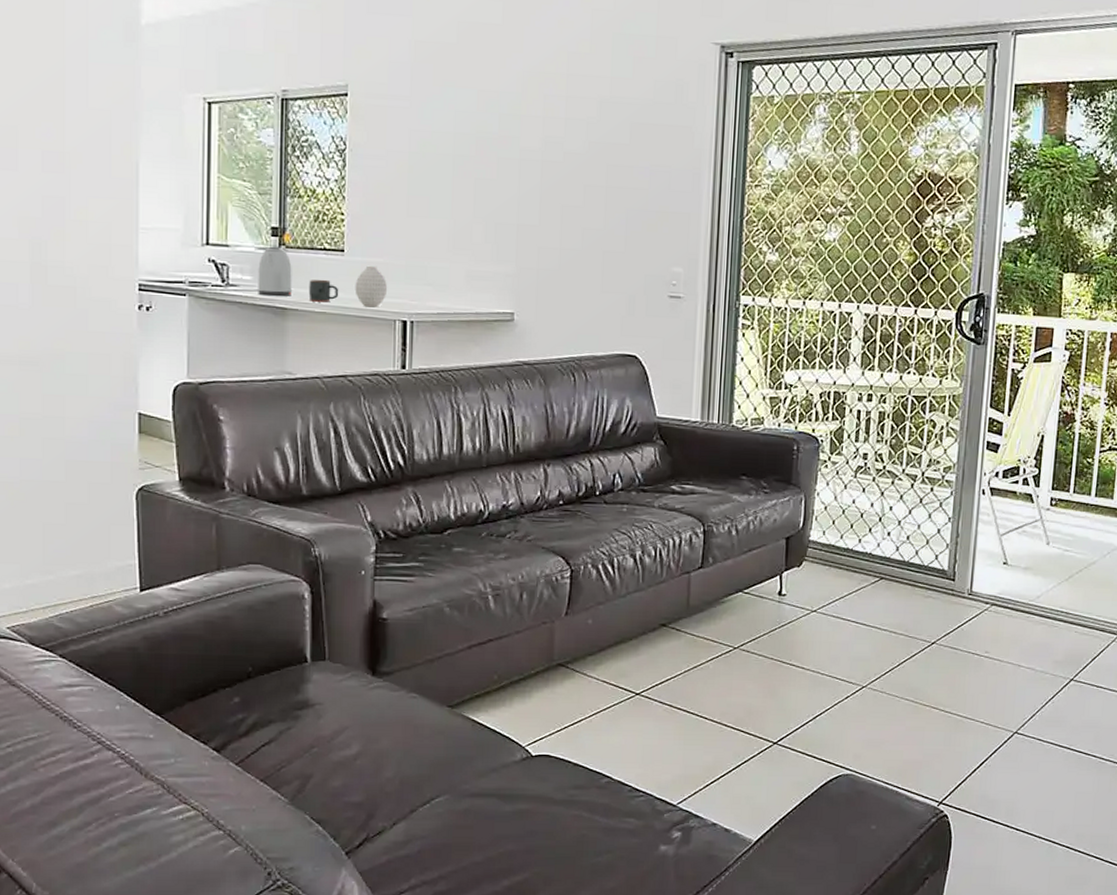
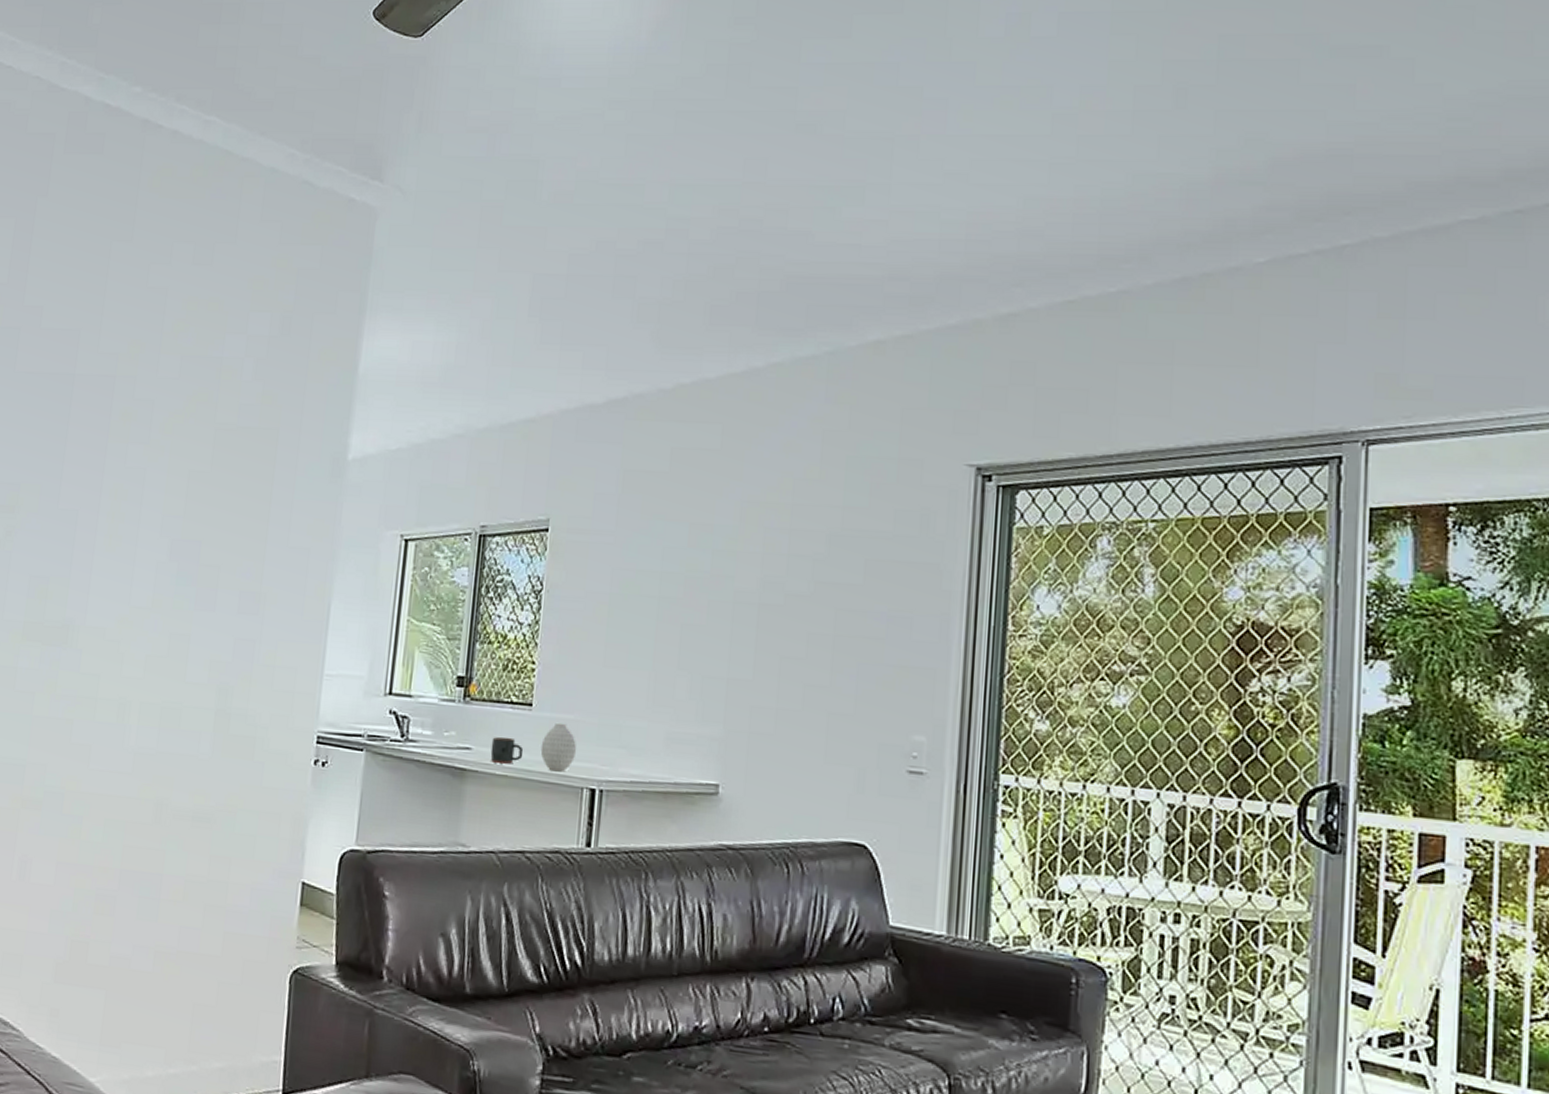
kettle: present [258,246,292,297] -> none [437,697,476,756]

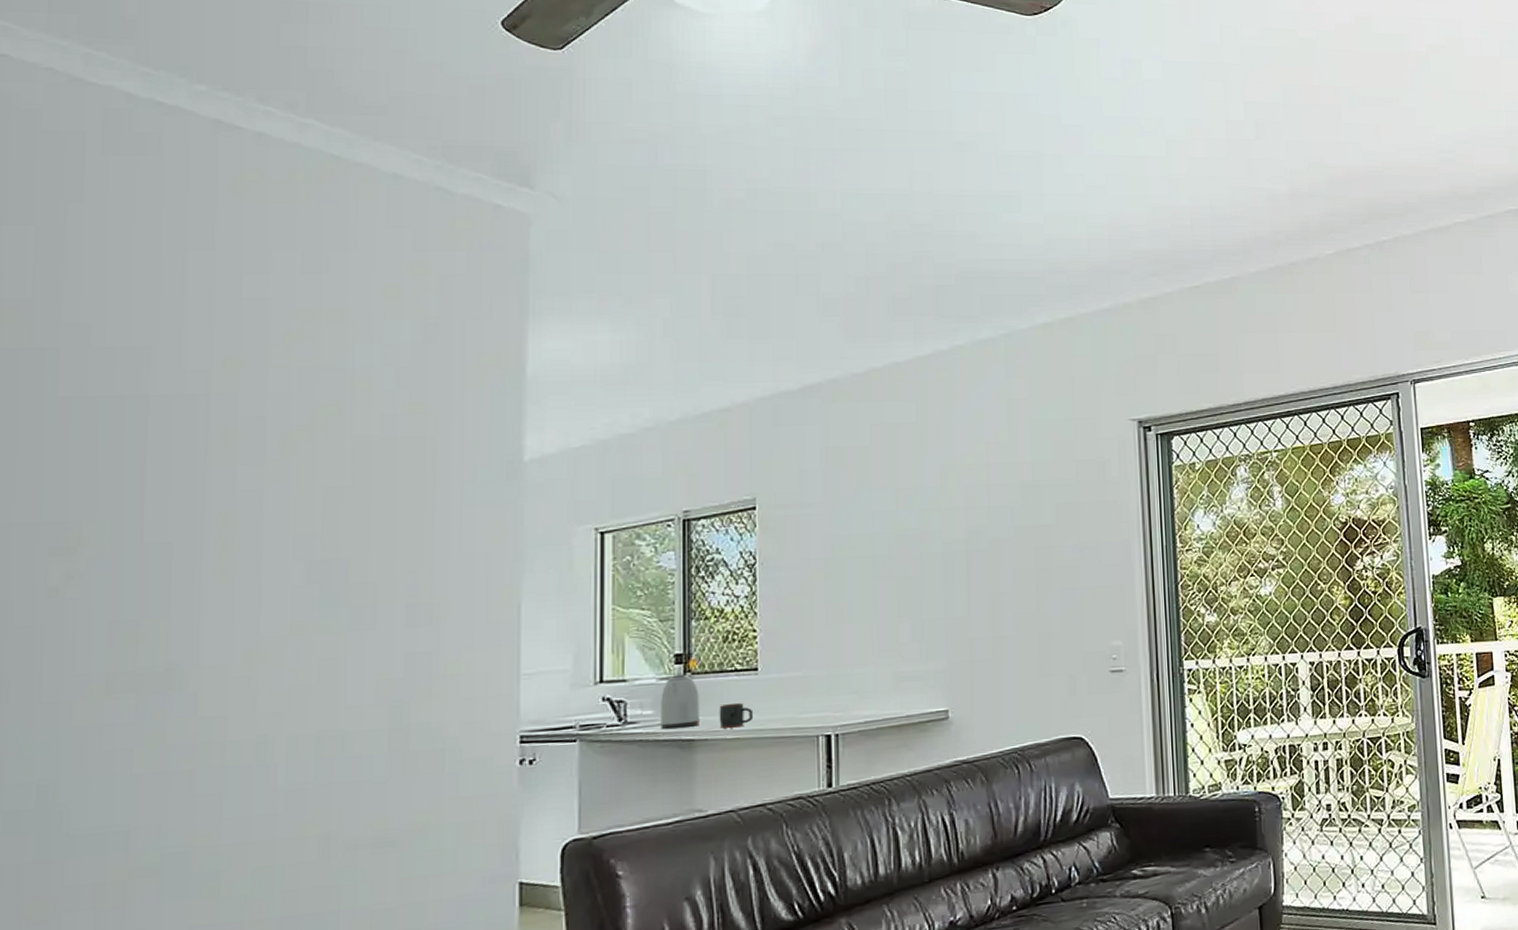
kettle: none [437,697,476,756] -> present [661,674,700,730]
vase: present [540,722,577,772] -> none [771,681,808,726]

